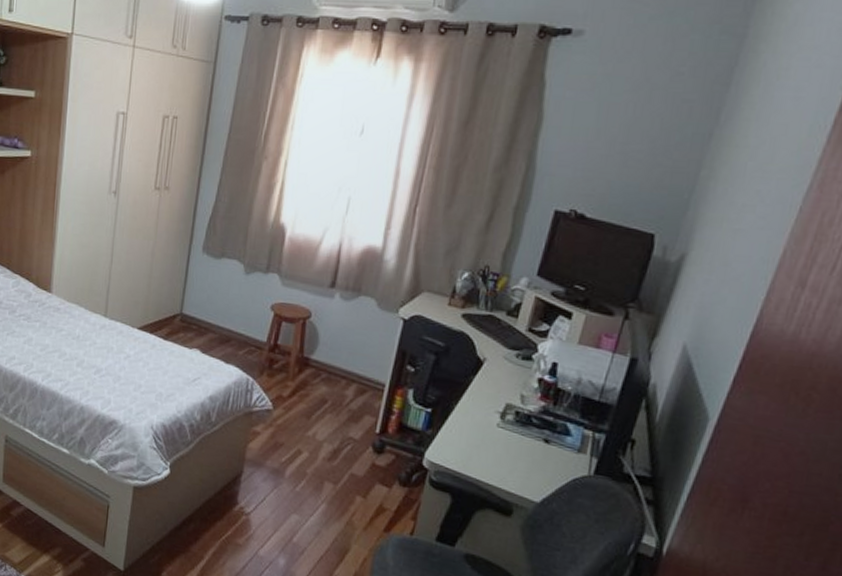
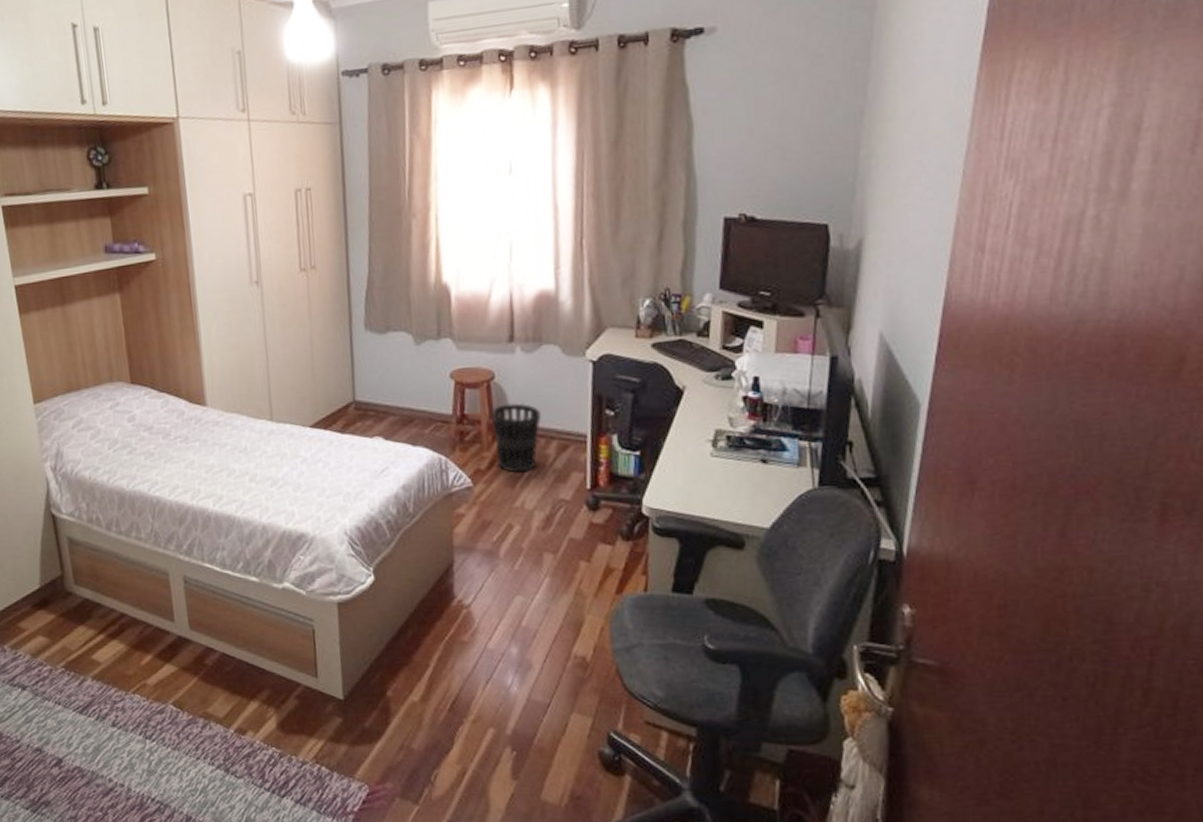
wastebasket: none [297,342,348,407] -> present [492,402,542,473]

